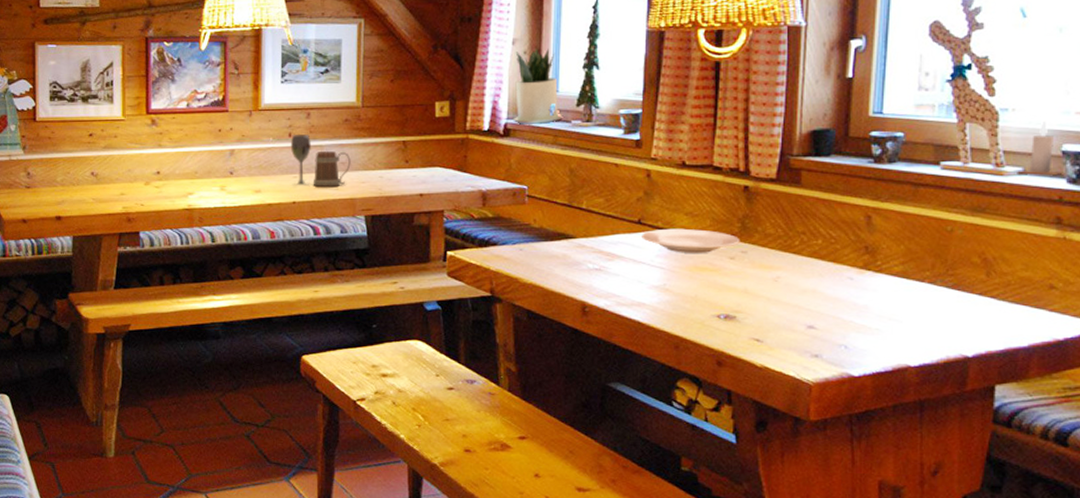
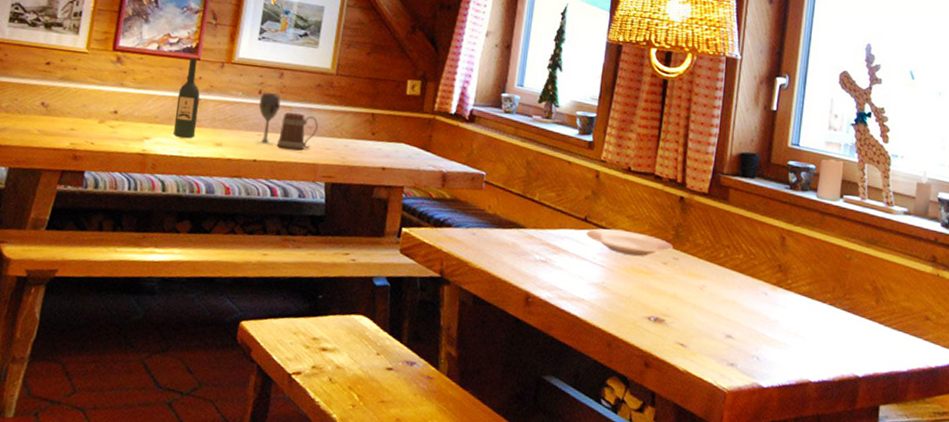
wine bottle: none [213,111,235,190] -> present [173,58,200,139]
planter: present [513,49,562,124] -> none [479,43,525,115]
candle: none [906,123,938,171] -> present [816,158,843,202]

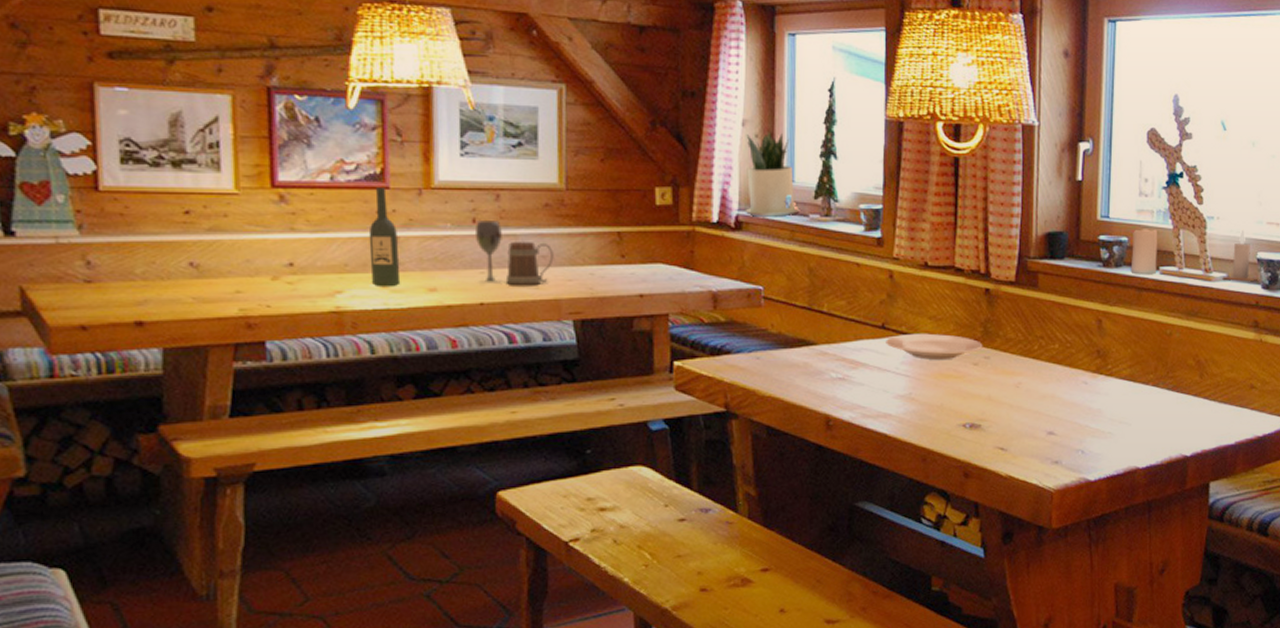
planter: none [479,43,525,115] -> present [745,133,799,217]

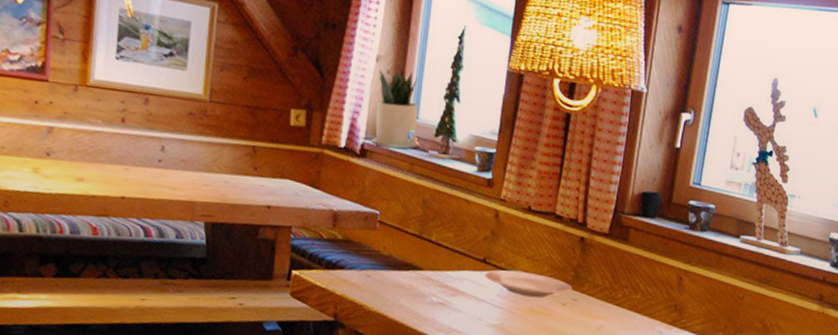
wine bottle: present [368,188,401,288] -> none [25,79,53,173]
wine glass: present [474,221,502,283] -> none [122,121,148,181]
beer mug: present [505,242,554,288] -> none [147,144,193,188]
candle: present [1130,229,1157,275] -> none [714,198,743,242]
candle: present [1222,229,1259,281] -> none [795,209,829,258]

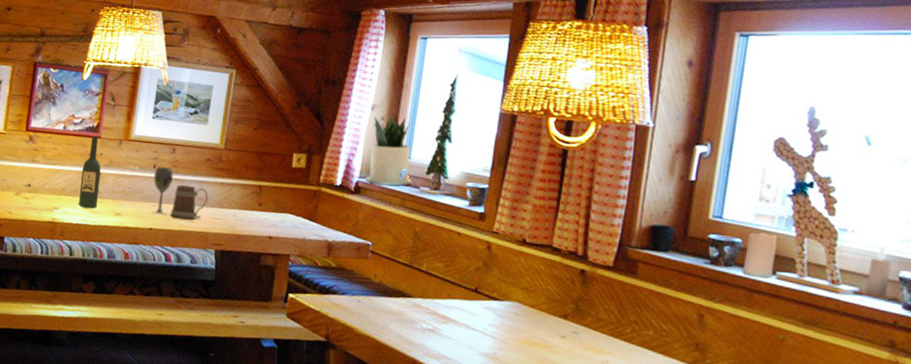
wine bottle: none [25,79,53,173] -> present [79,136,101,209]
wine glass: none [122,121,148,181] -> present [150,167,173,215]
beer mug: none [147,144,193,188] -> present [170,185,208,221]
plate: present [485,270,573,297] -> none [477,300,573,329]
candle: none [714,198,743,242] -> present [742,232,777,279]
candle: none [795,209,829,258] -> present [852,245,900,300]

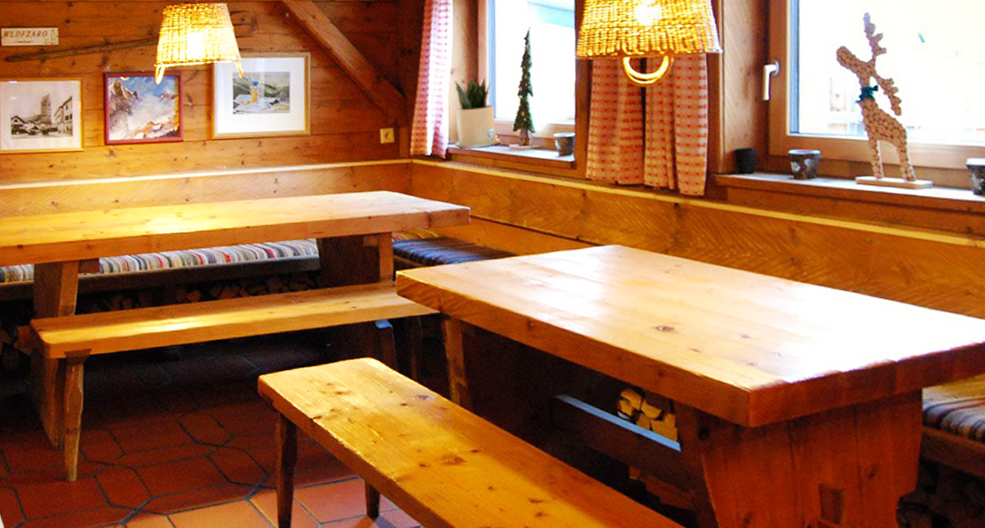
wine bottle: present [79,136,101,209] -> none [169,141,191,216]
wine glass: present [150,167,173,215] -> none [243,162,263,211]
beer mug: present [170,185,208,221] -> none [265,177,302,214]
candle: present [742,232,777,279] -> none [824,141,853,186]
candle: present [852,245,900,300] -> none [927,136,970,188]

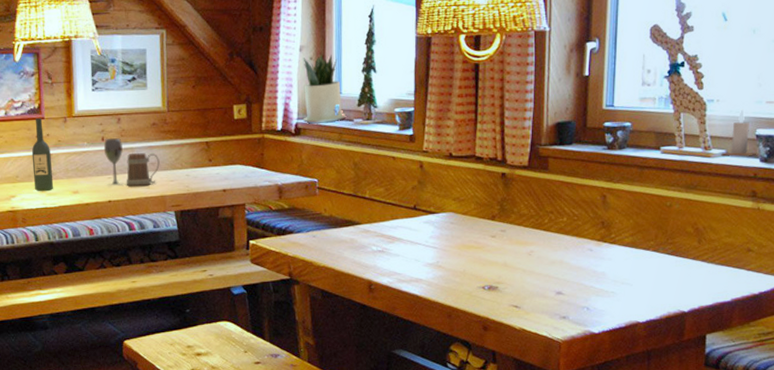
wine bottle: none [169,141,191,216] -> present [31,118,54,192]
wine glass: none [243,162,263,211] -> present [103,138,124,186]
beer mug: none [265,177,302,214] -> present [126,153,160,188]
candle: none [927,136,970,188] -> present [721,109,757,156]

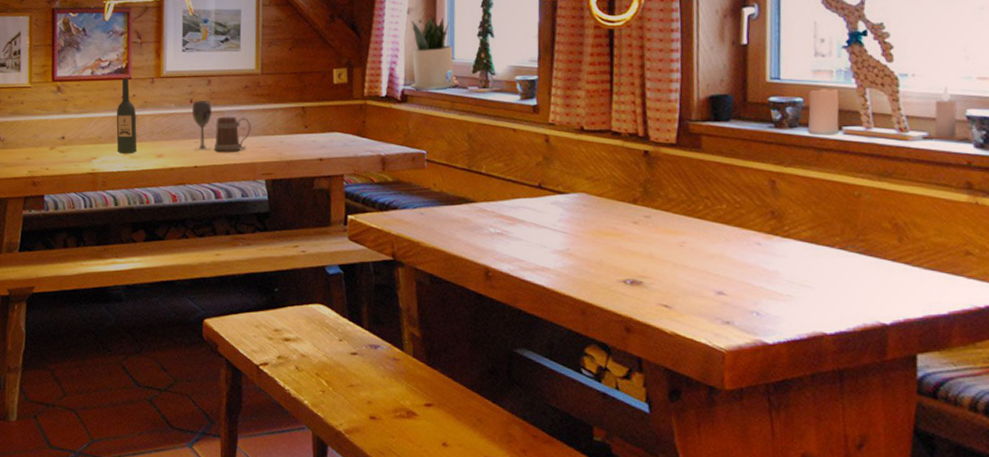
candle: none [633,114,659,155] -> present [807,88,840,136]

